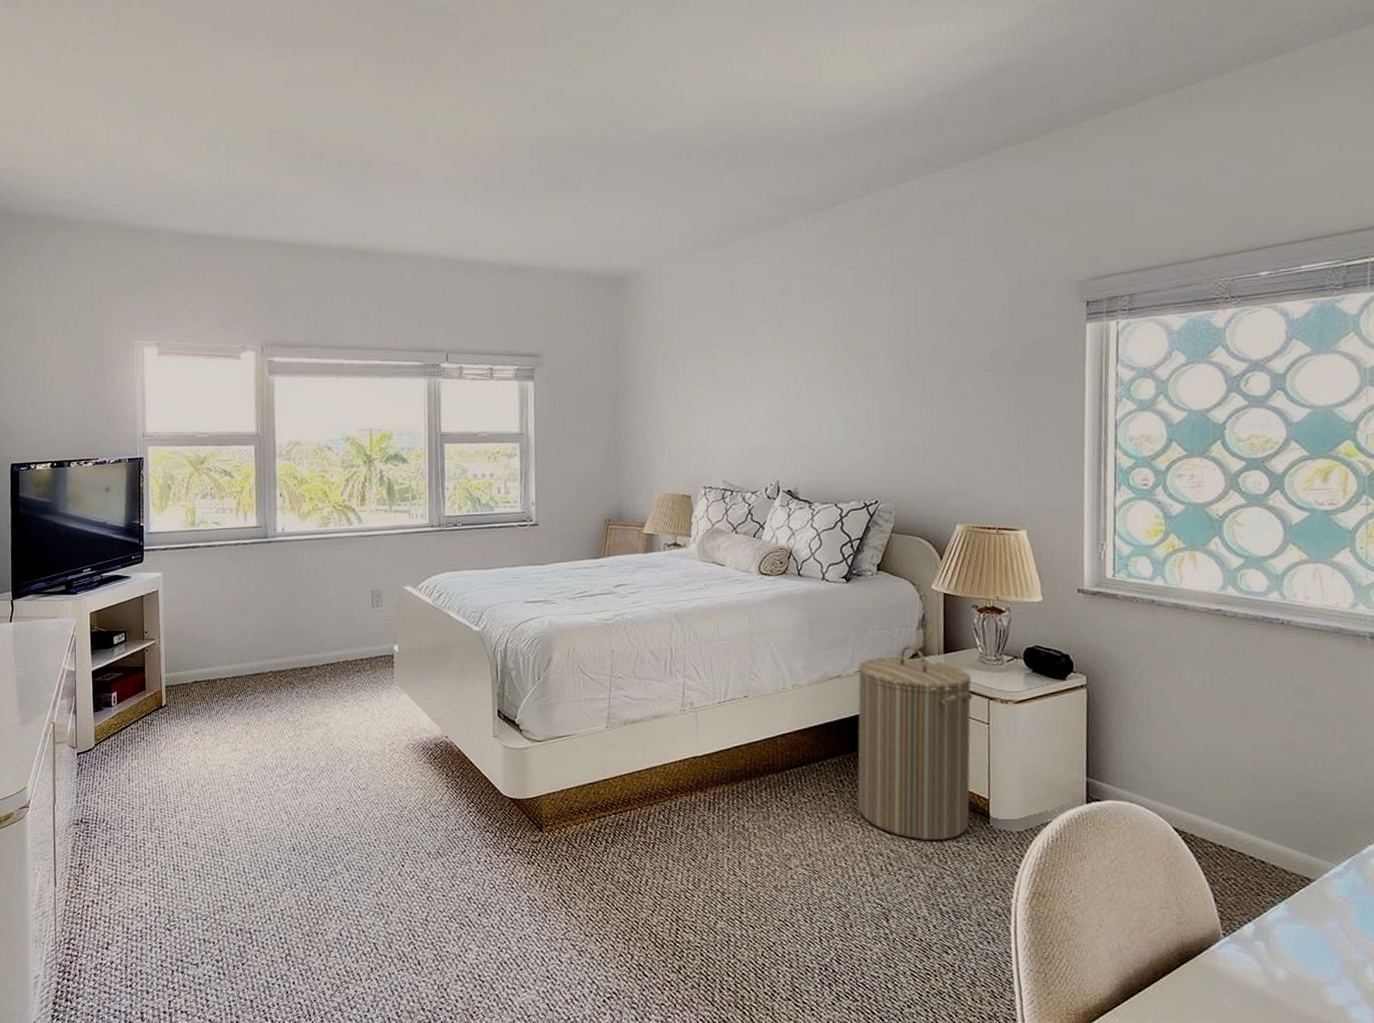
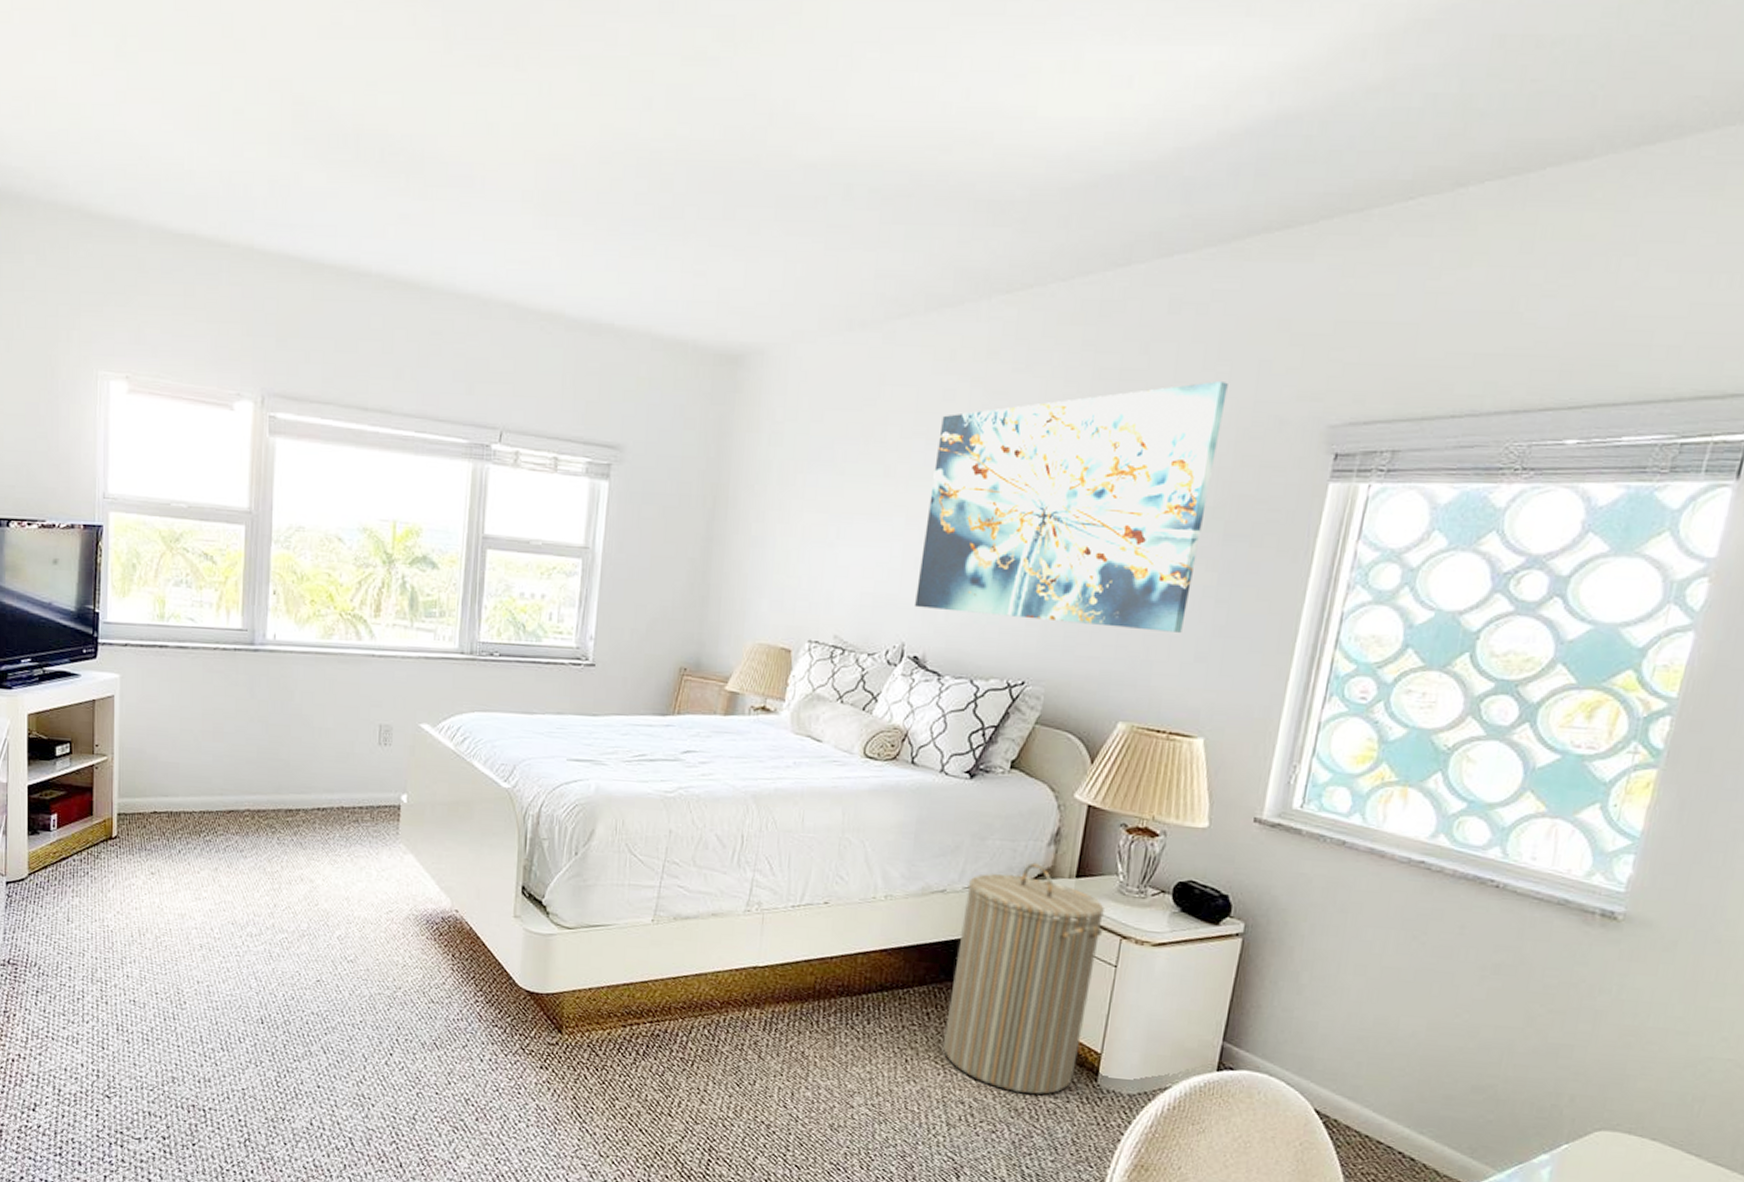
wall art: none [782,258,997,452] -> present [915,381,1228,633]

